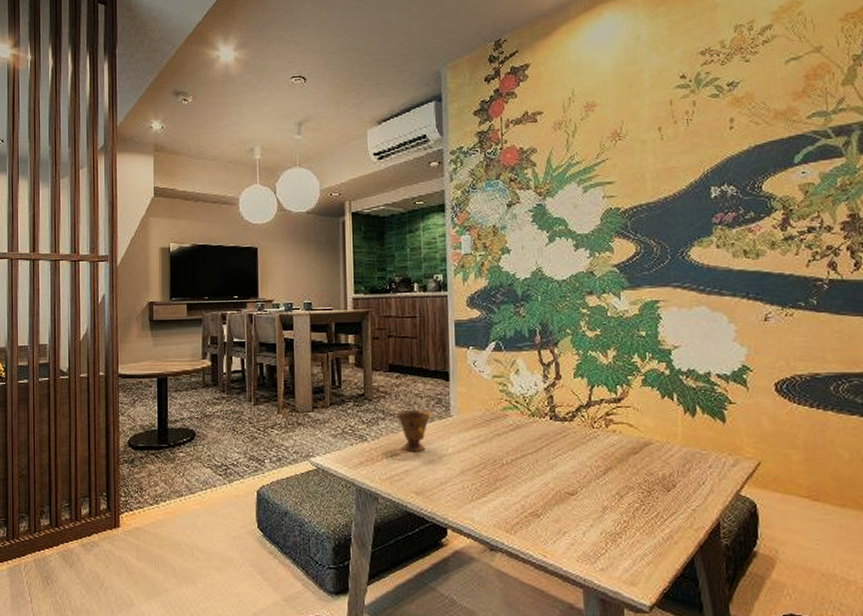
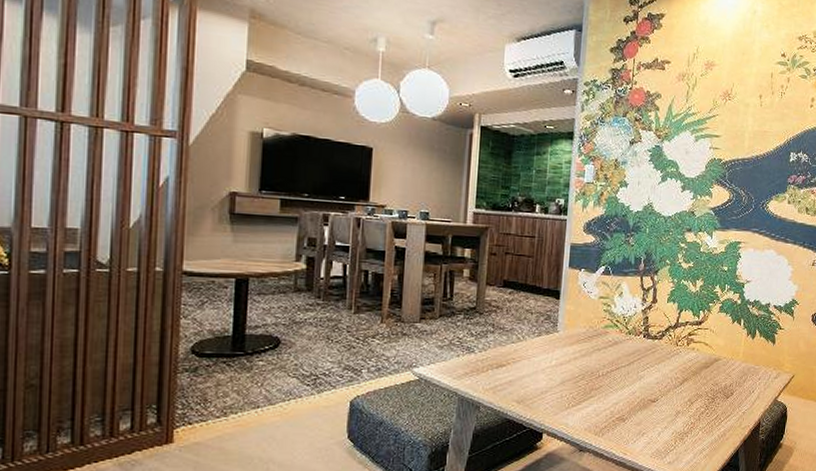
teacup: present [396,409,433,452] -> none [505,324,541,364]

